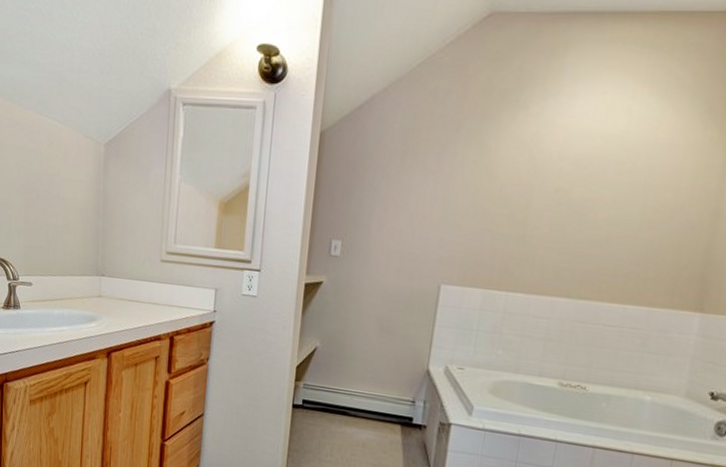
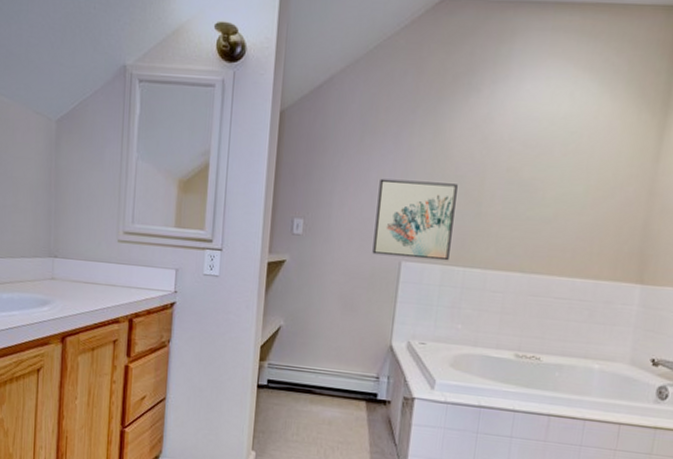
wall art: none [411,200,502,285] -> present [372,178,458,261]

